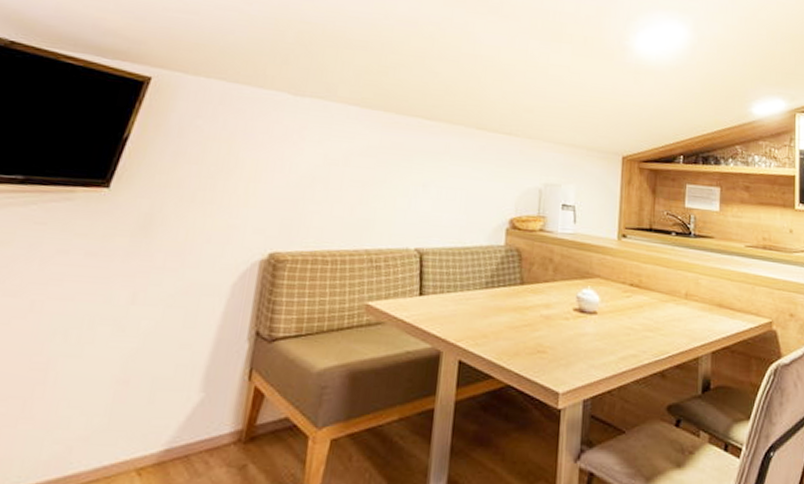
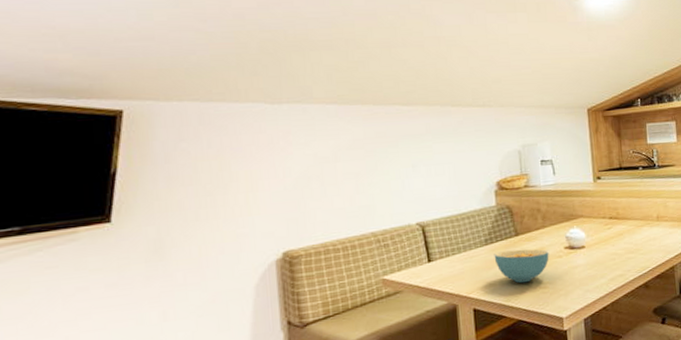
cereal bowl: none [492,299,555,342] -> present [494,249,549,283]

